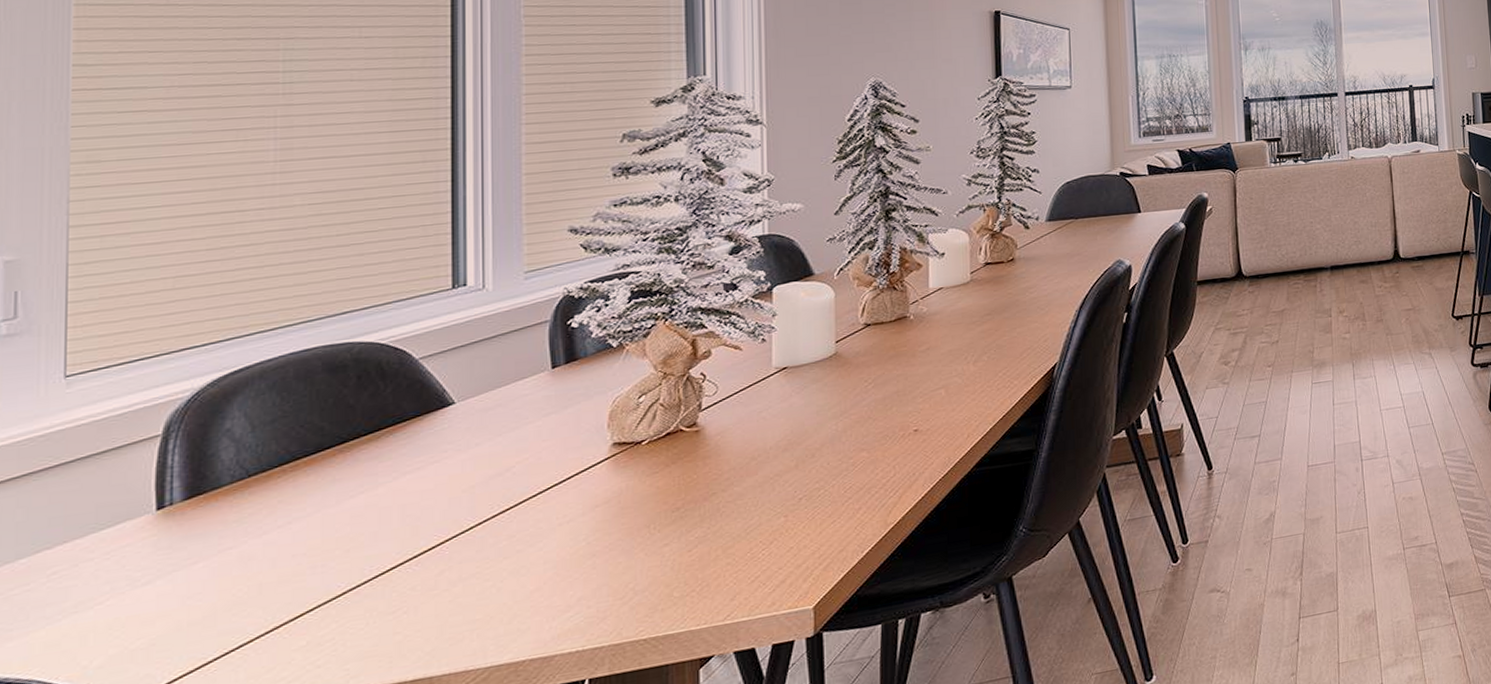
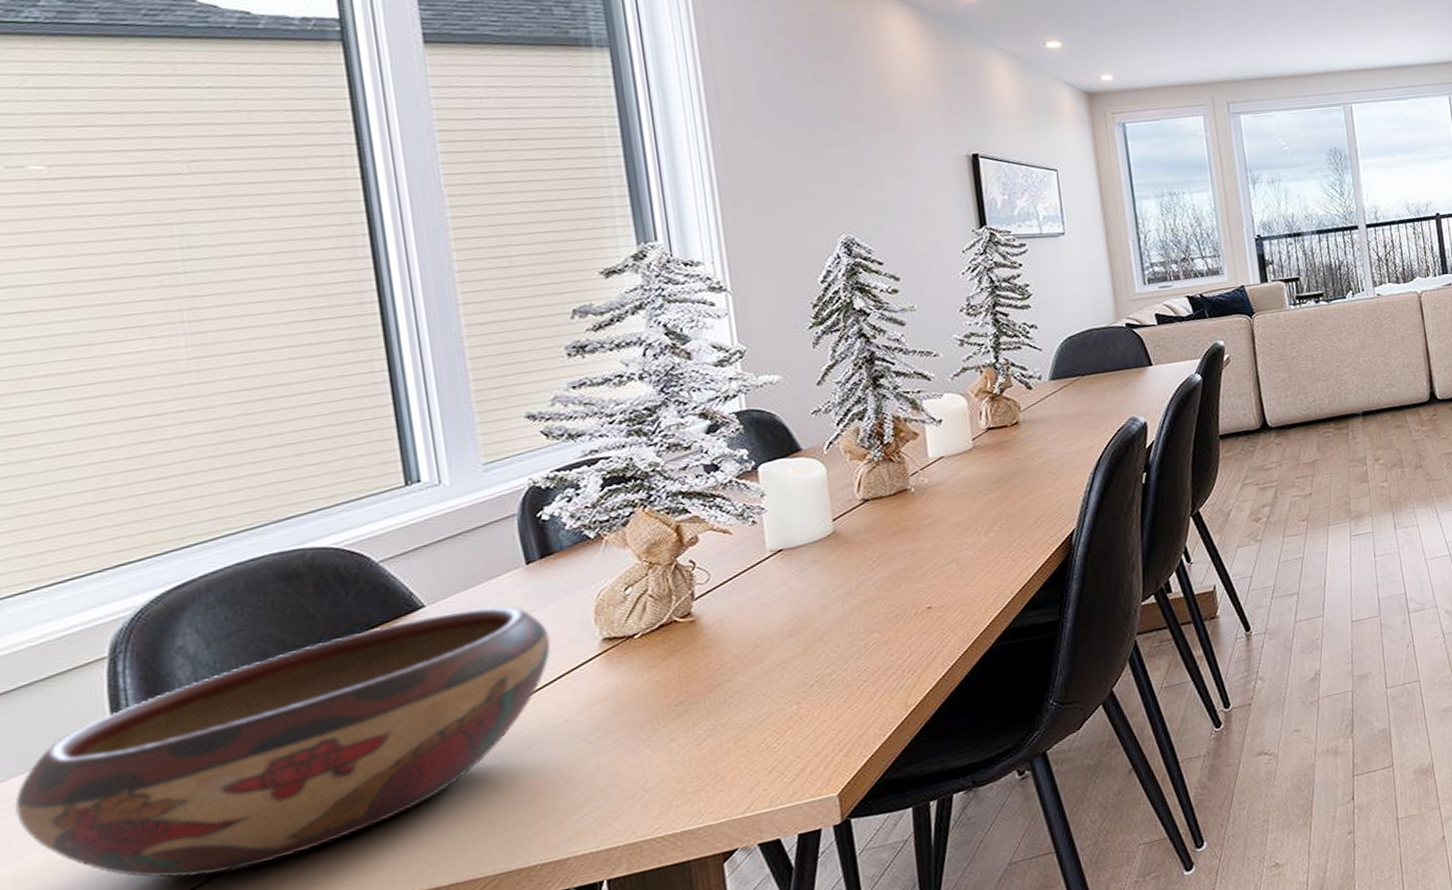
decorative bowl: none [54,407,565,652] -> present [14,606,551,878]

